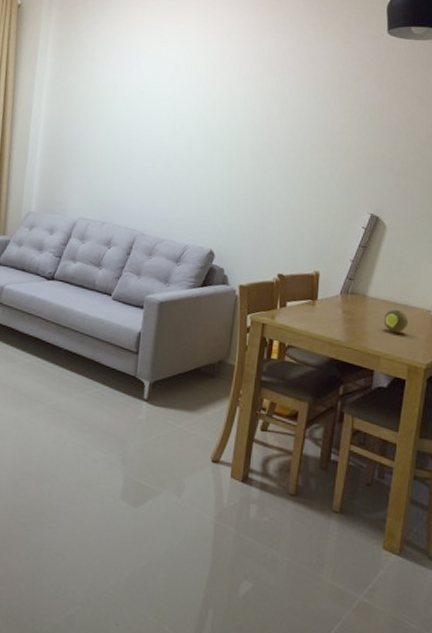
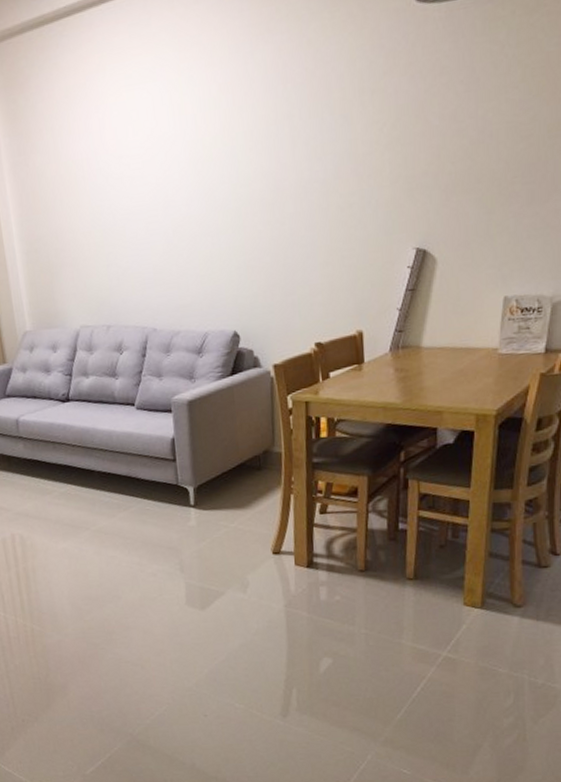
fruit: present [383,309,409,333] -> none [443,354,473,382]

